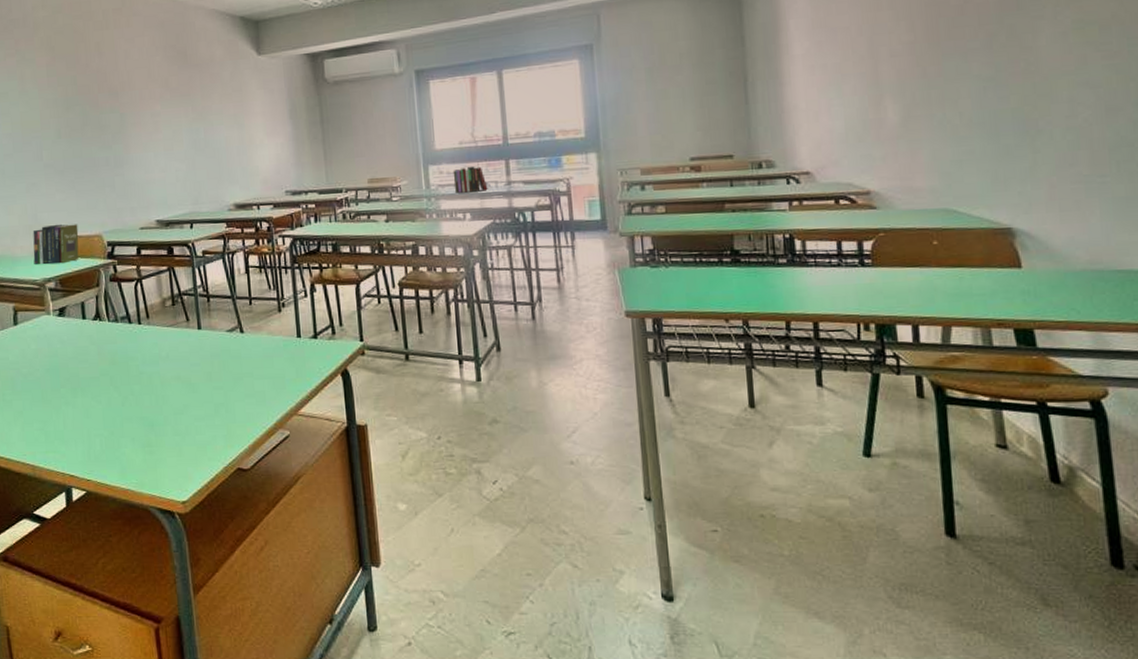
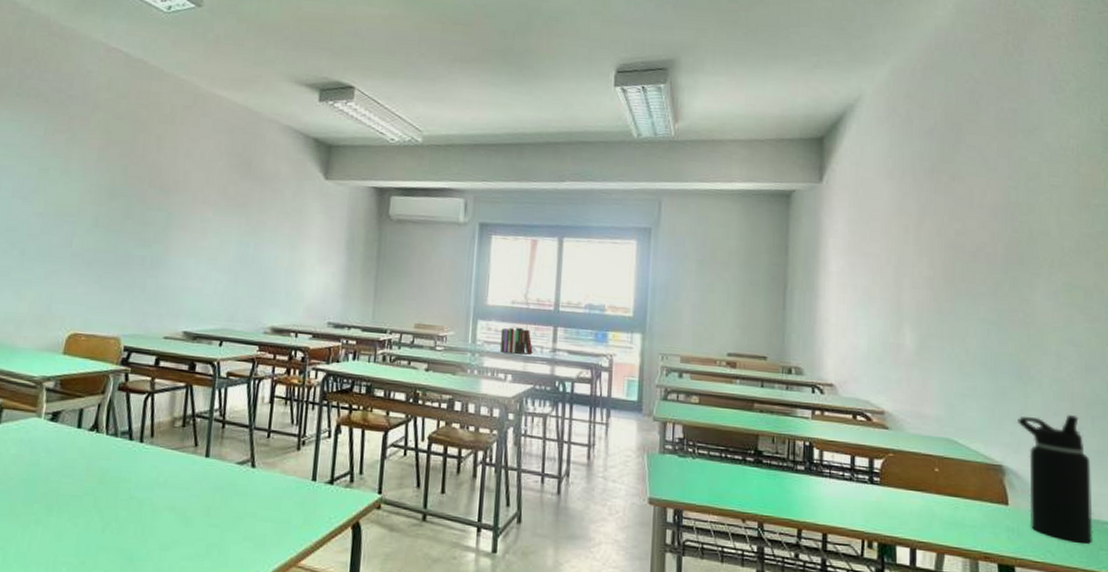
books: present [33,224,79,265] -> none [35,318,96,363]
water bottle: none [1026,163,1125,297] -> present [1018,415,1093,544]

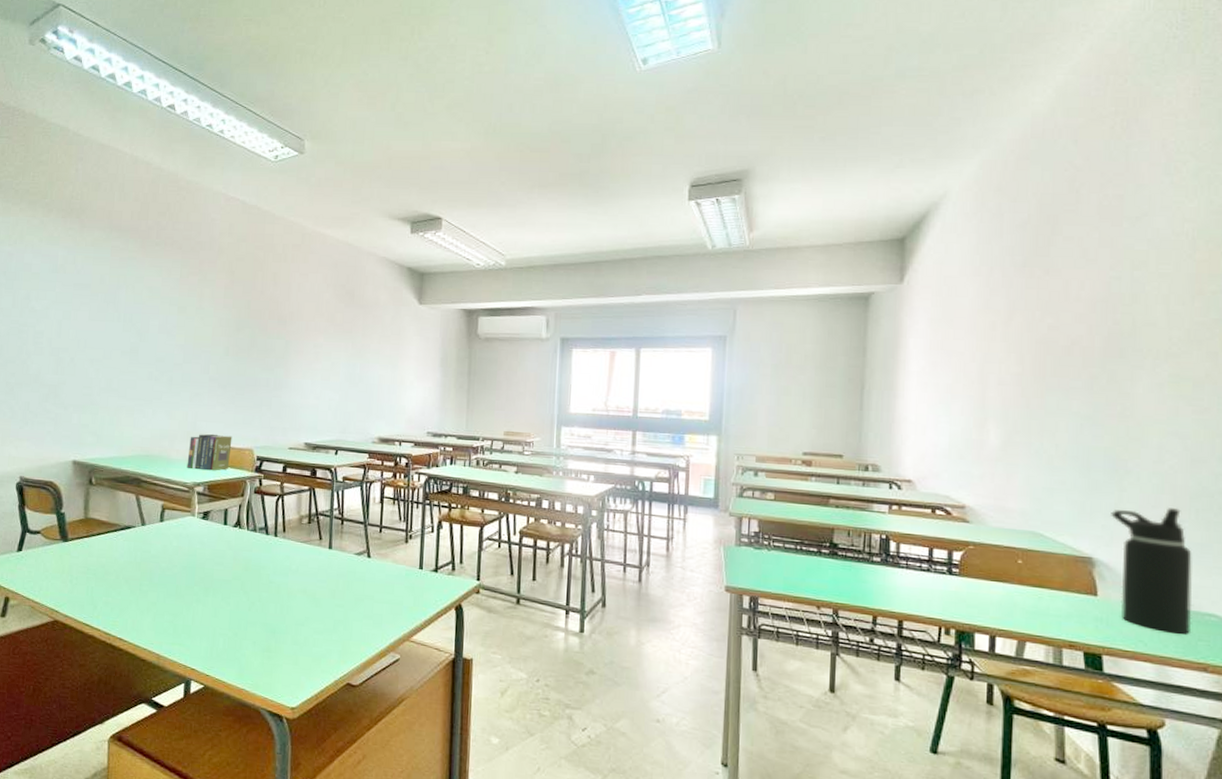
books: none [35,318,96,363] -> present [187,433,232,471]
books: present [500,327,533,355] -> none [582,432,613,457]

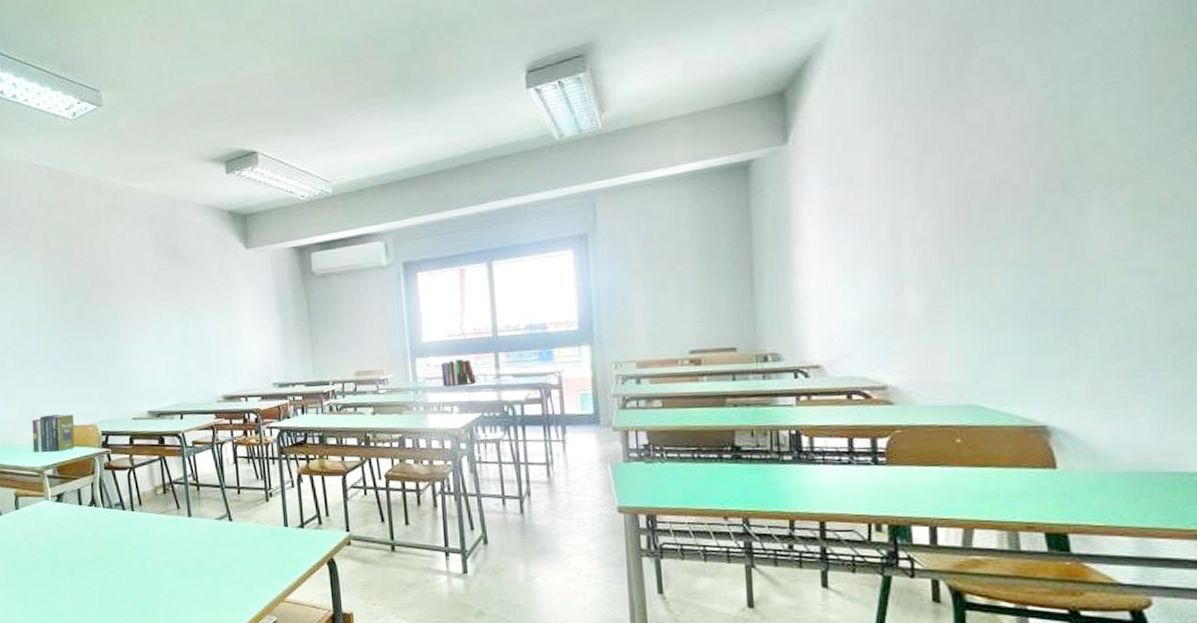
books: none [582,432,613,457] -> present [440,358,476,386]
water bottle: present [1111,508,1192,634] -> none [1066,357,1177,500]

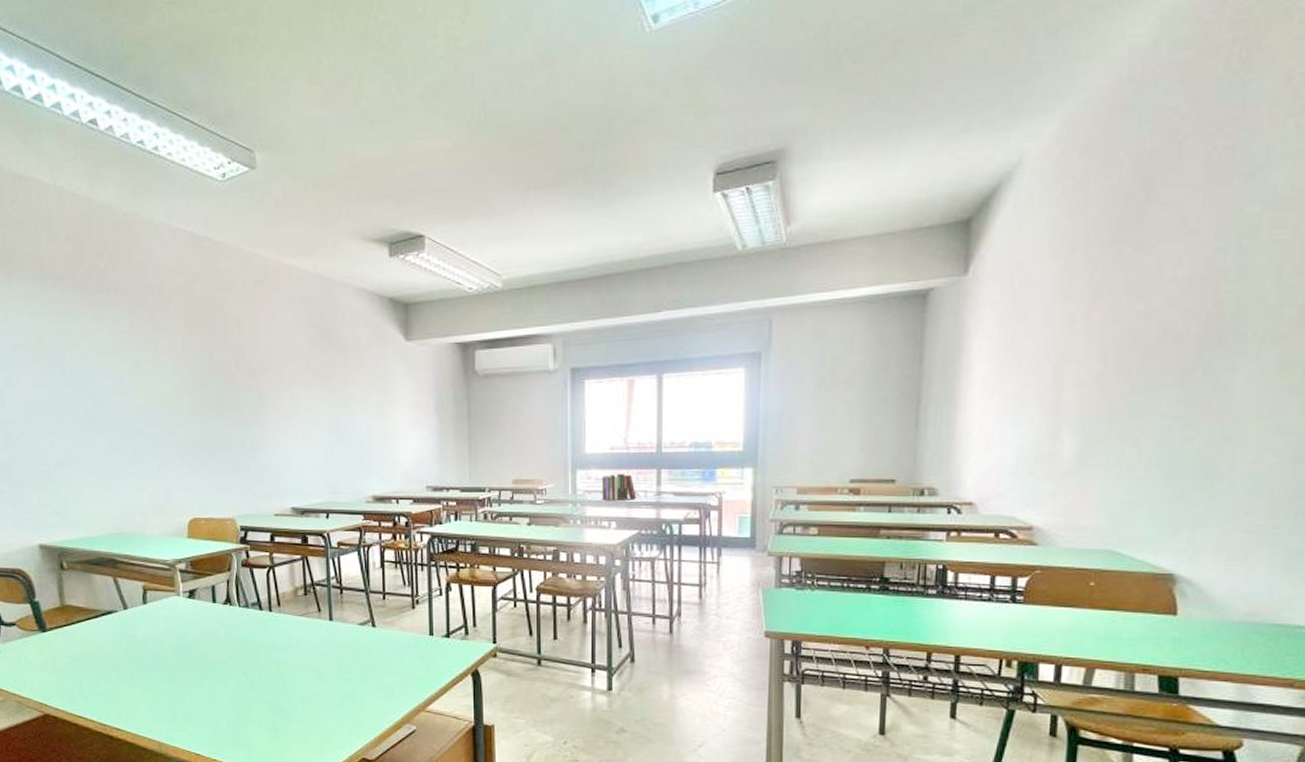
books: present [31,414,75,453] -> none [164,504,211,546]

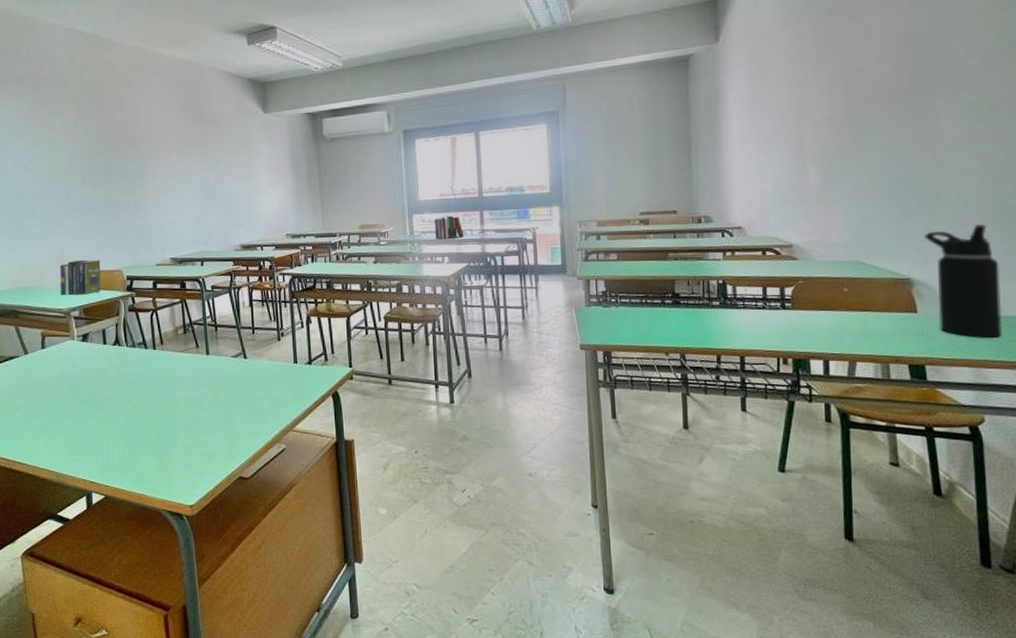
books: none [164,504,211,546] -> present [60,259,101,296]
water bottle: none [1197,513,1287,649] -> present [924,224,1003,338]

